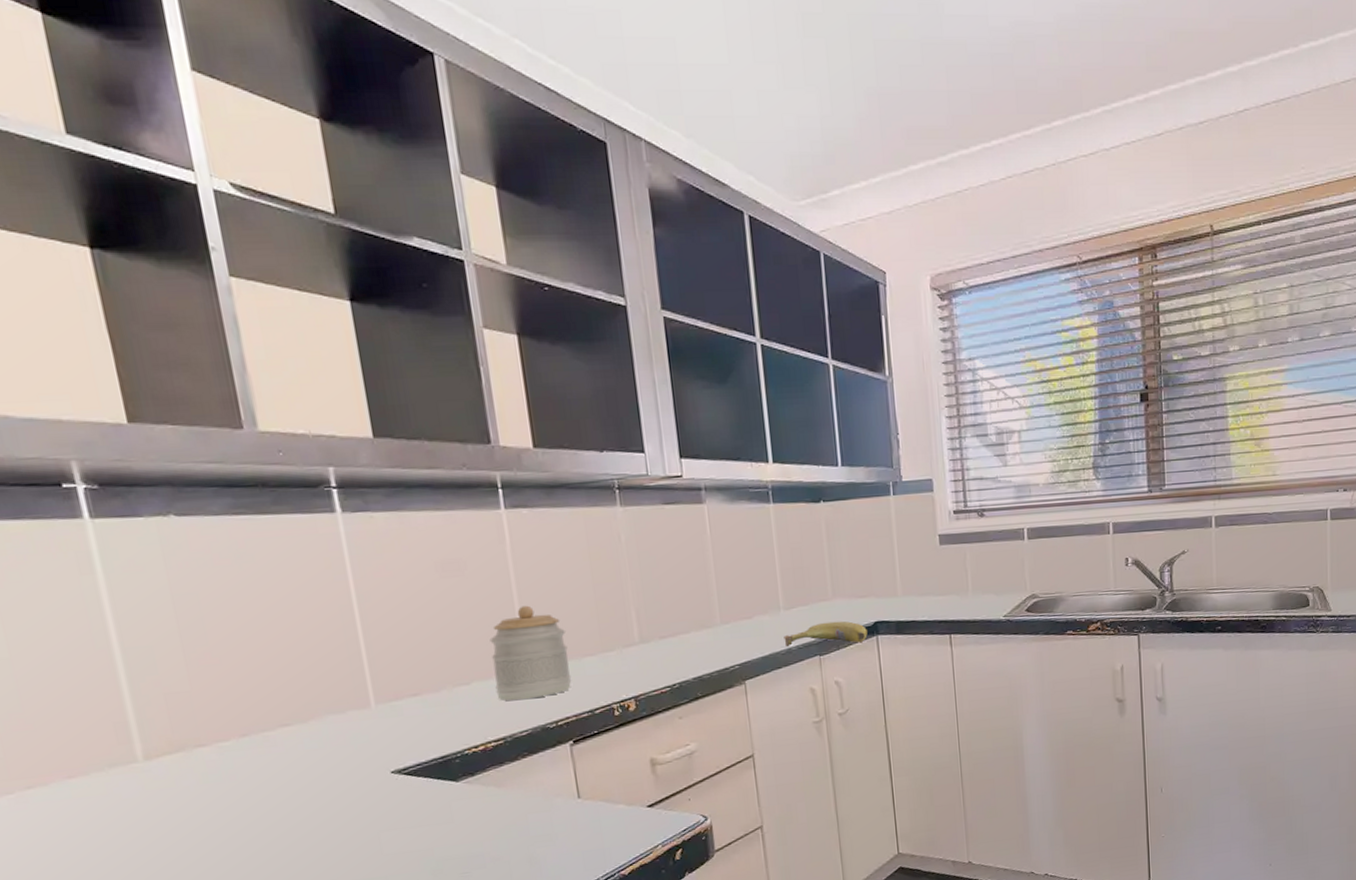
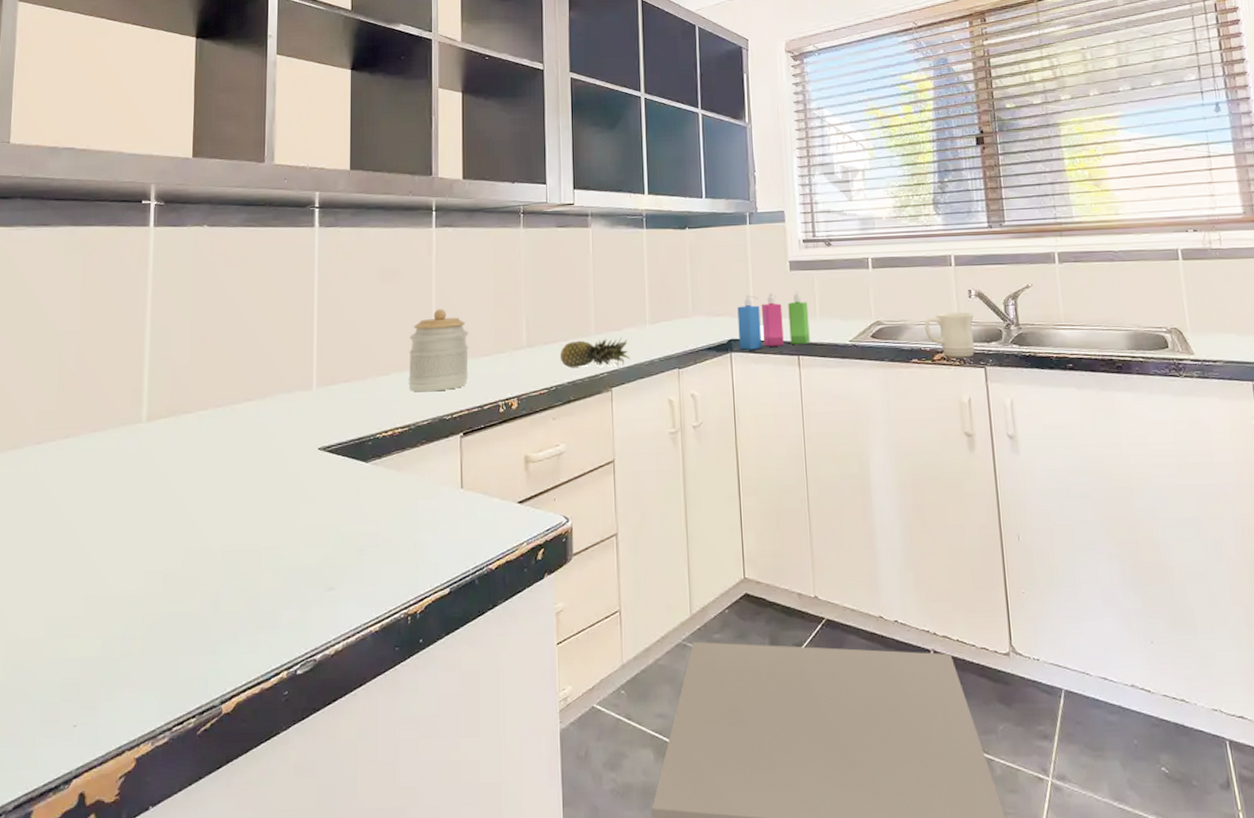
fruit: none [680,626,765,663] -> present [560,337,631,369]
fruit: present [783,621,867,648] -> none [648,337,722,359]
soap dispenser: none [883,566,962,632] -> present [737,291,810,350]
mug: none [1079,580,1130,628] -> present [924,312,975,359]

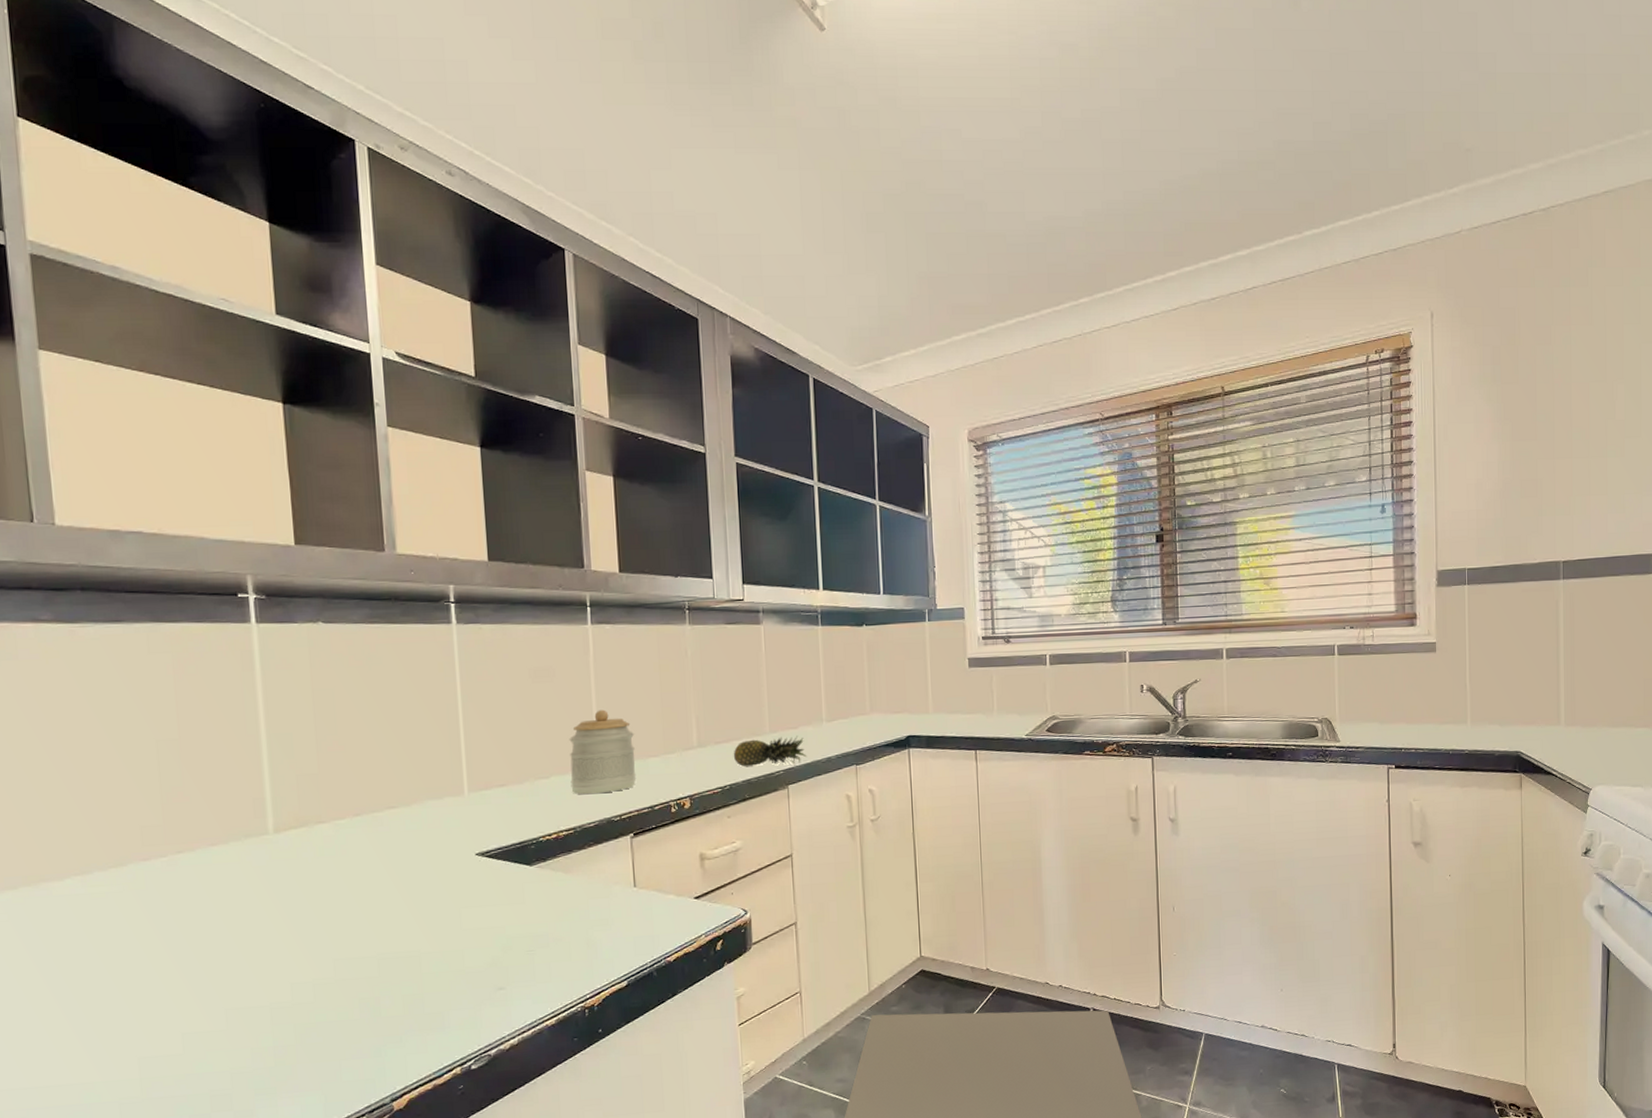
soap dispenser: present [737,291,810,350] -> none [915,687,987,746]
mug: present [924,312,975,359] -> none [1097,706,1144,750]

